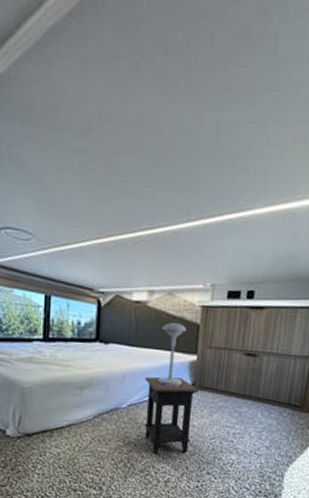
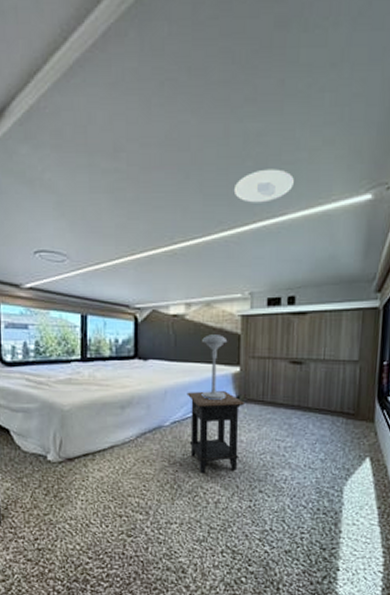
recessed light: none [202,161,262,196] -> present [233,169,294,203]

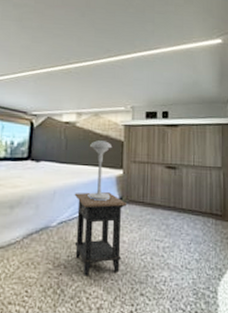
recessed light: present [233,169,294,203] -> none [119,15,164,39]

